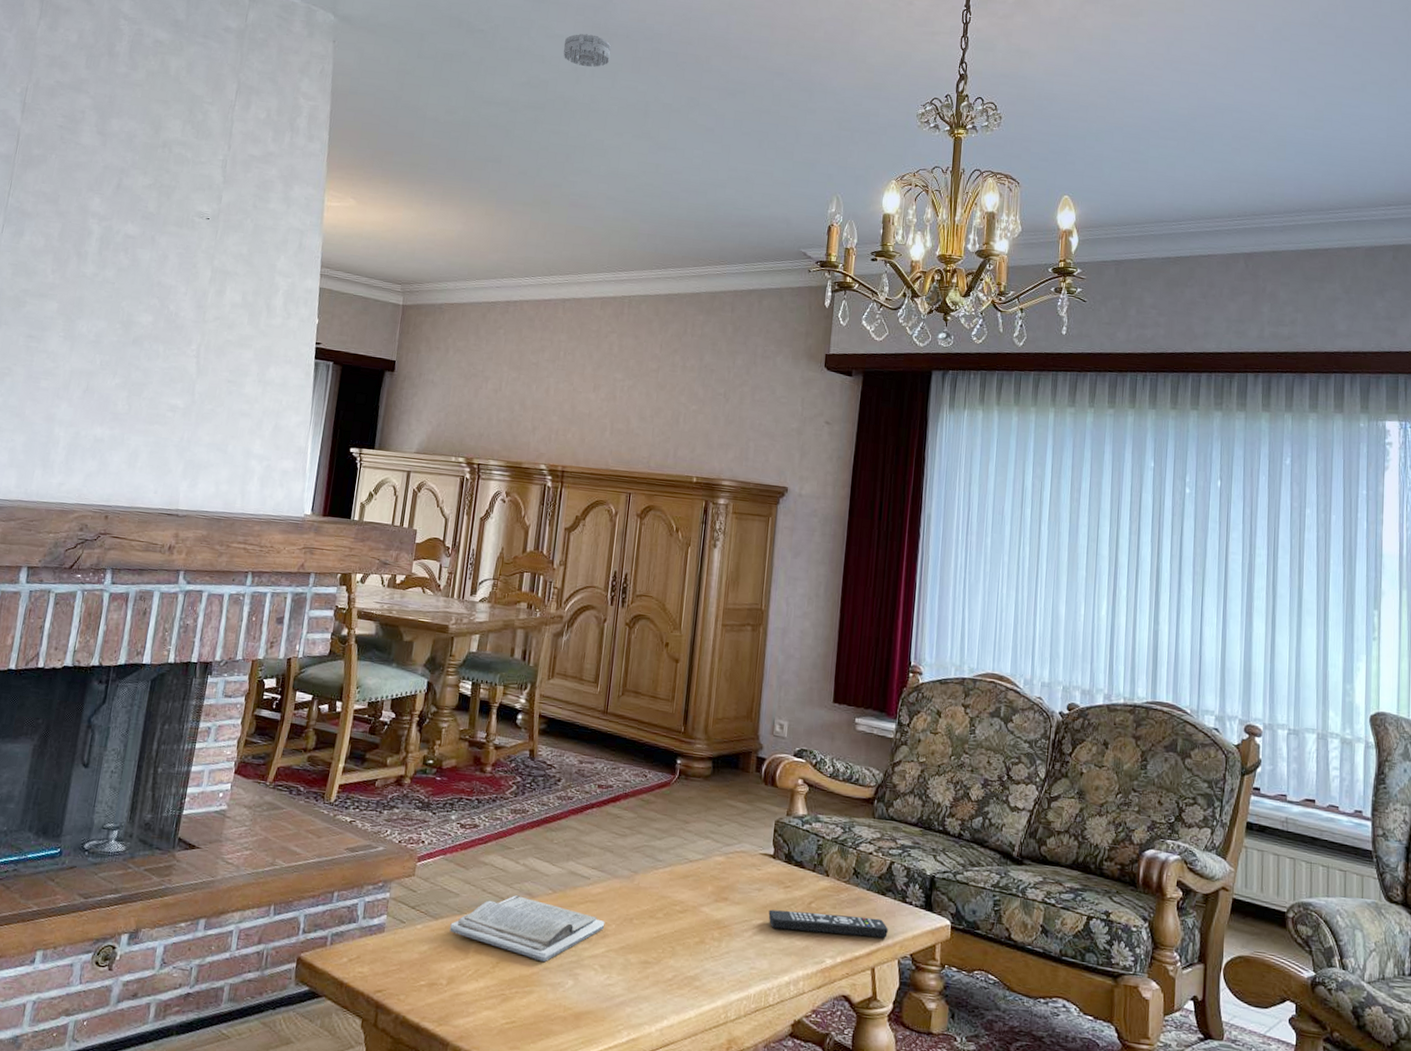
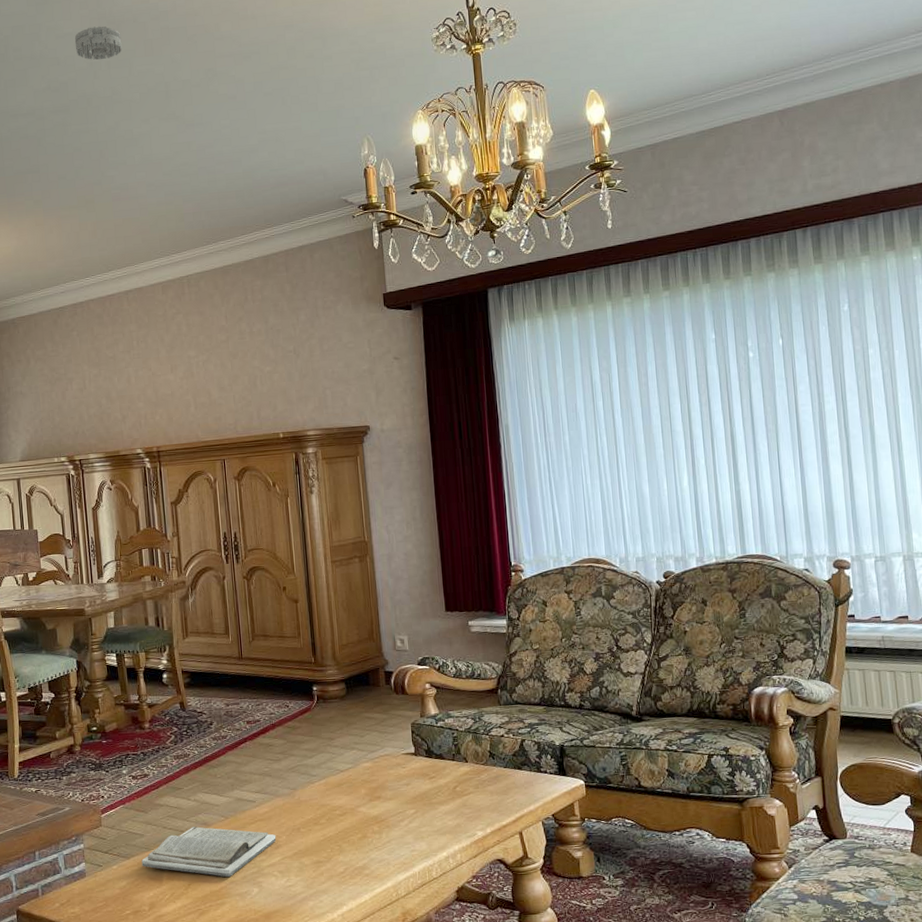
remote control: present [768,909,888,938] -> none [419,790,529,814]

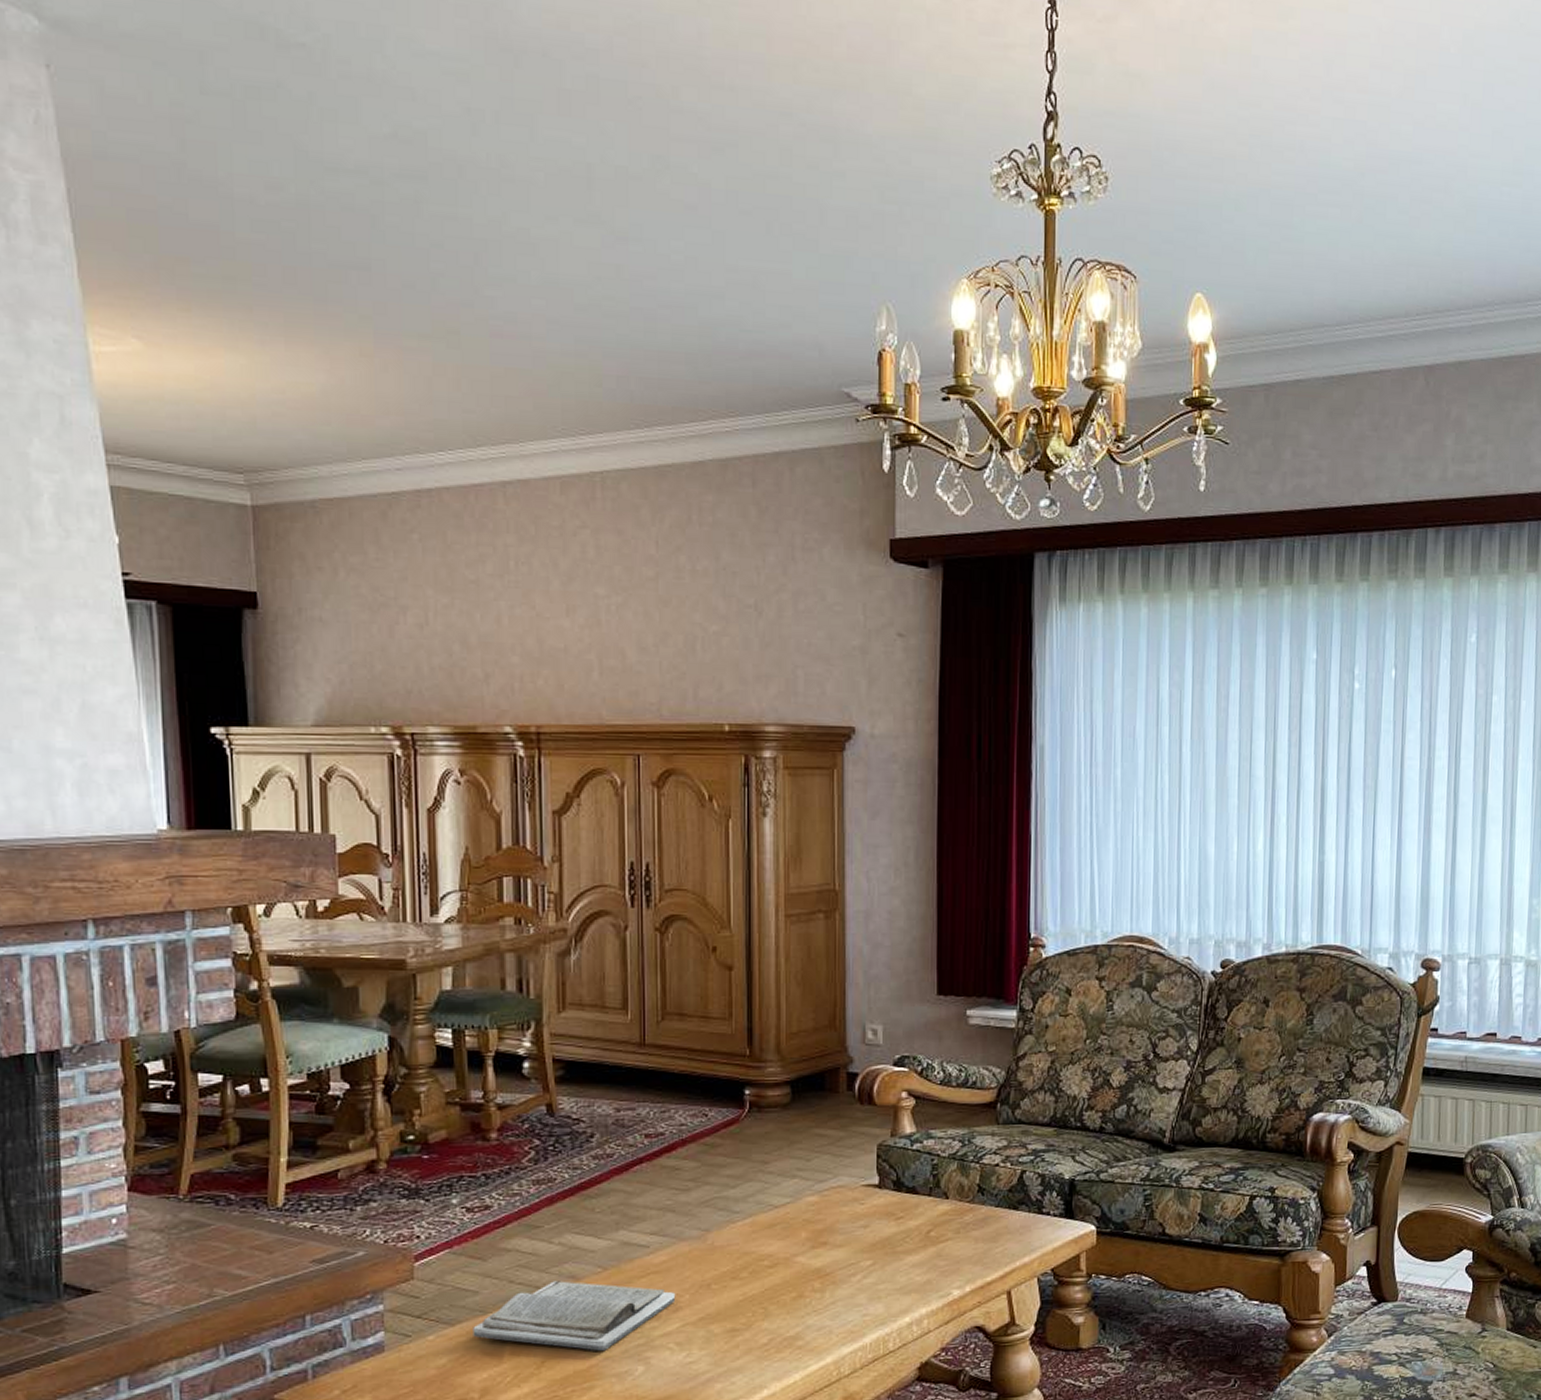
smoke detector: present [74,26,122,60] -> none [442,49,521,108]

